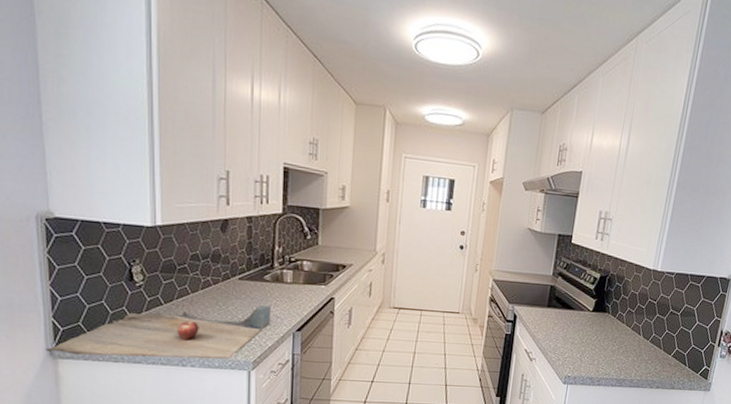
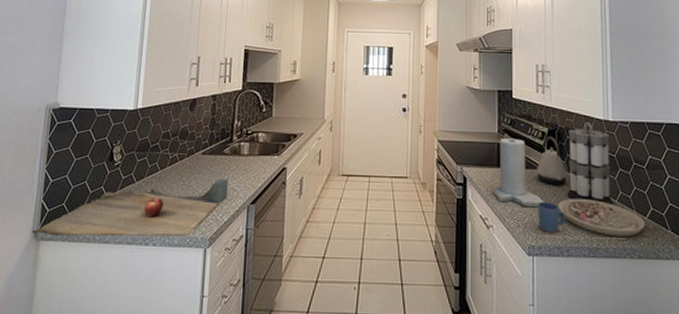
paper towel: none [539,280,586,345] -> present [492,137,544,208]
mug: none [576,339,602,366] -> present [538,201,565,233]
kettle: none [582,281,611,326] -> present [537,136,568,185]
plate: none [596,337,669,371] -> present [558,198,645,237]
spice rack: none [607,271,656,344] -> present [567,122,612,205]

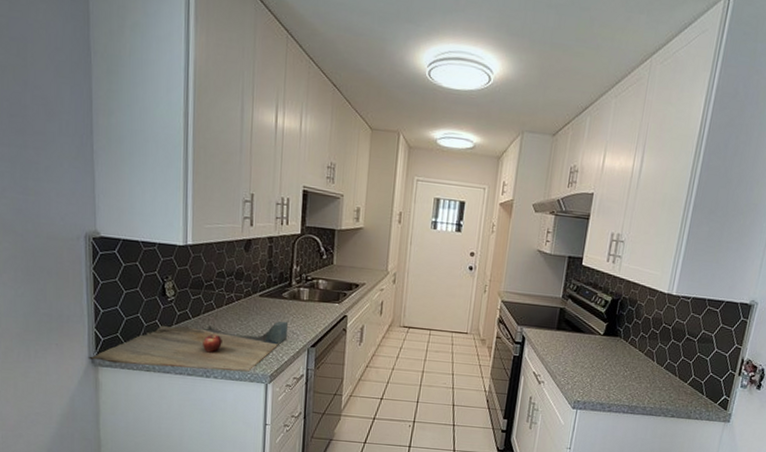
paper towel: present [492,137,544,208] -> none [548,303,596,369]
kettle: present [537,136,568,185] -> none [593,305,623,350]
mug: present [538,201,565,233] -> none [586,363,613,391]
plate: present [558,198,645,237] -> none [607,362,684,399]
spice rack: present [567,122,612,205] -> none [618,294,670,371]

